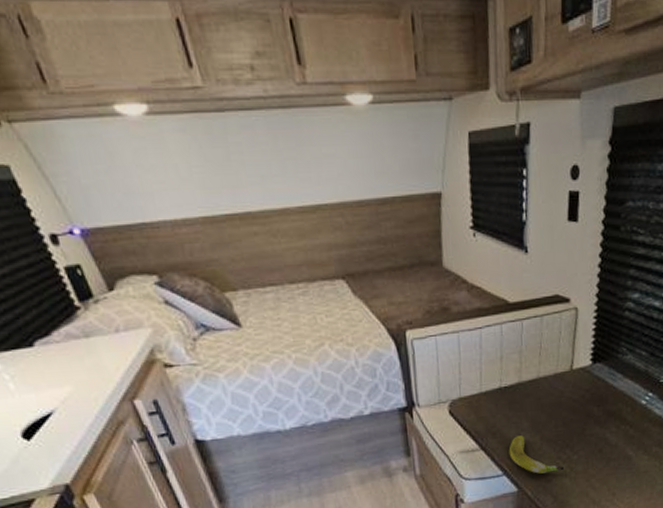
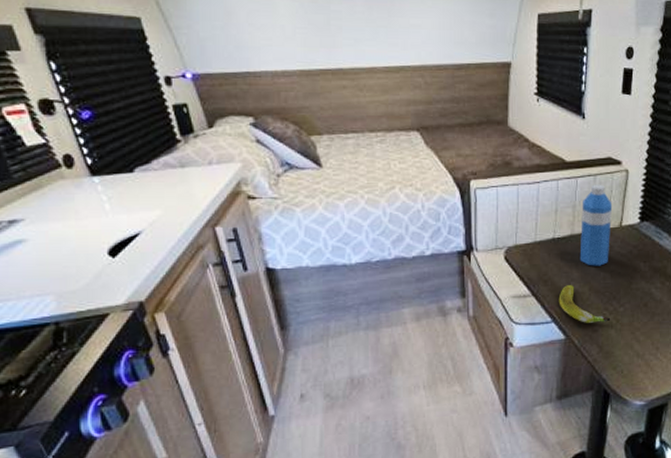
water bottle: none [529,325,562,414] -> present [579,184,613,266]

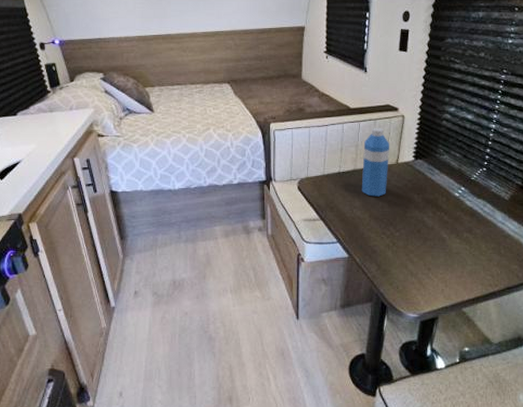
banana: present [558,285,611,323] -> none [343,212,388,245]

